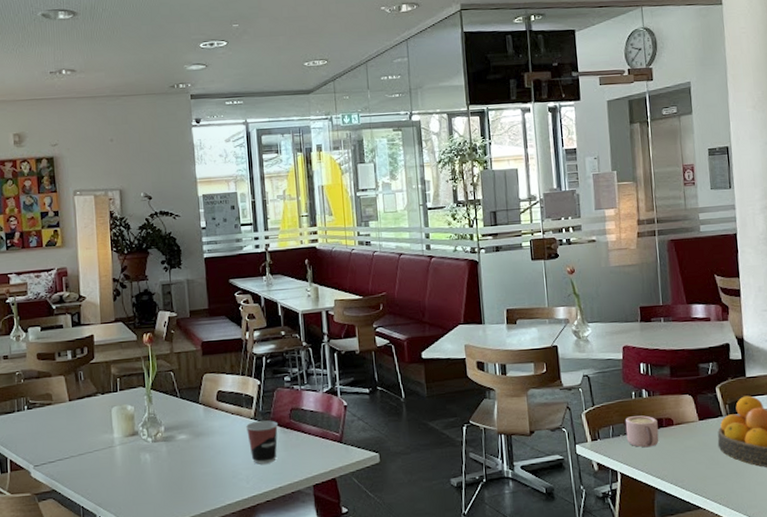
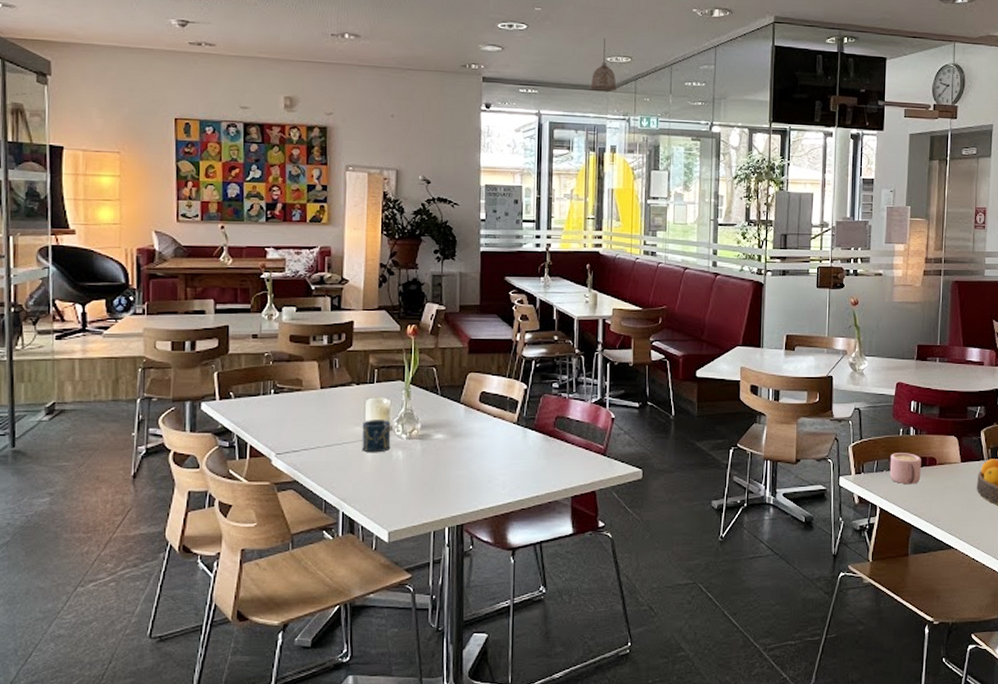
cup: none [110,425,138,458] -> present [362,420,391,453]
cup: present [245,420,279,464] -> none [507,427,542,471]
pendant lamp: none [291,45,317,96] -> present [590,38,617,92]

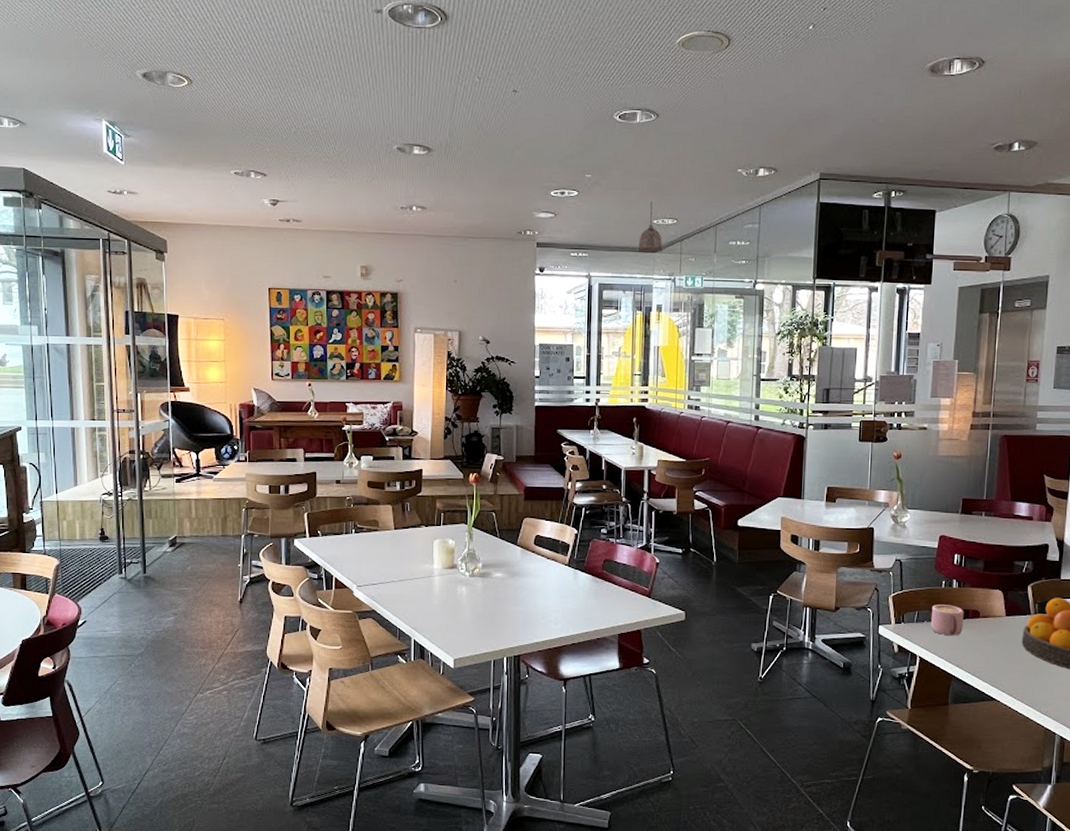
cup: present [362,420,391,453] -> none [430,558,456,588]

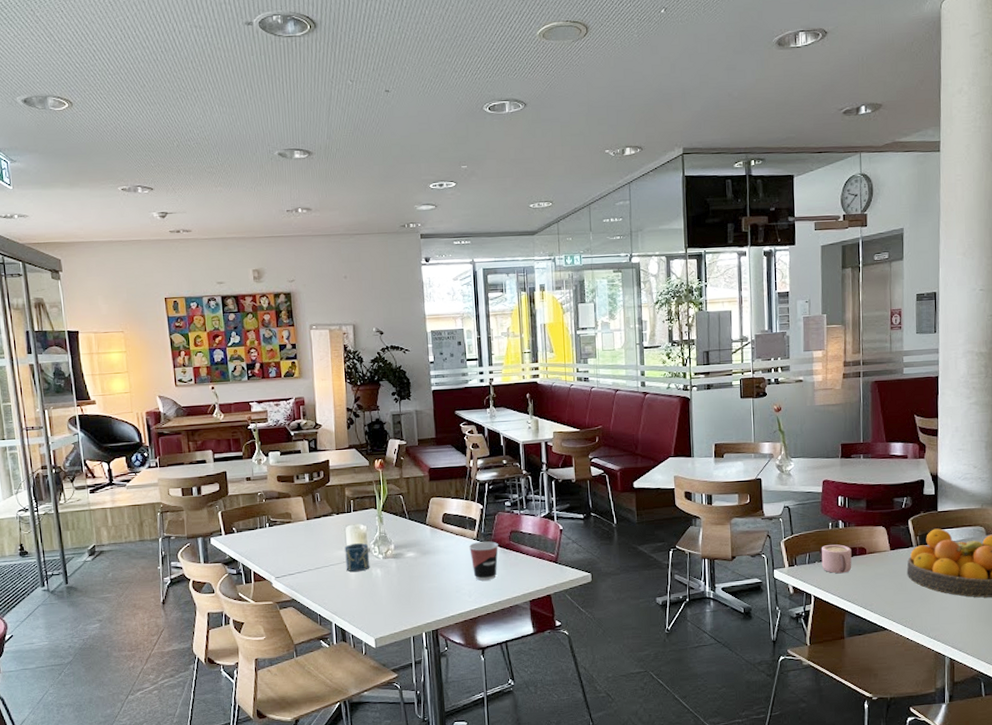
cup: none [430,558,456,588] -> present [345,543,370,572]
cup: none [559,568,591,609] -> present [468,541,499,581]
pendant lamp: present [637,201,663,254] -> none [516,187,541,237]

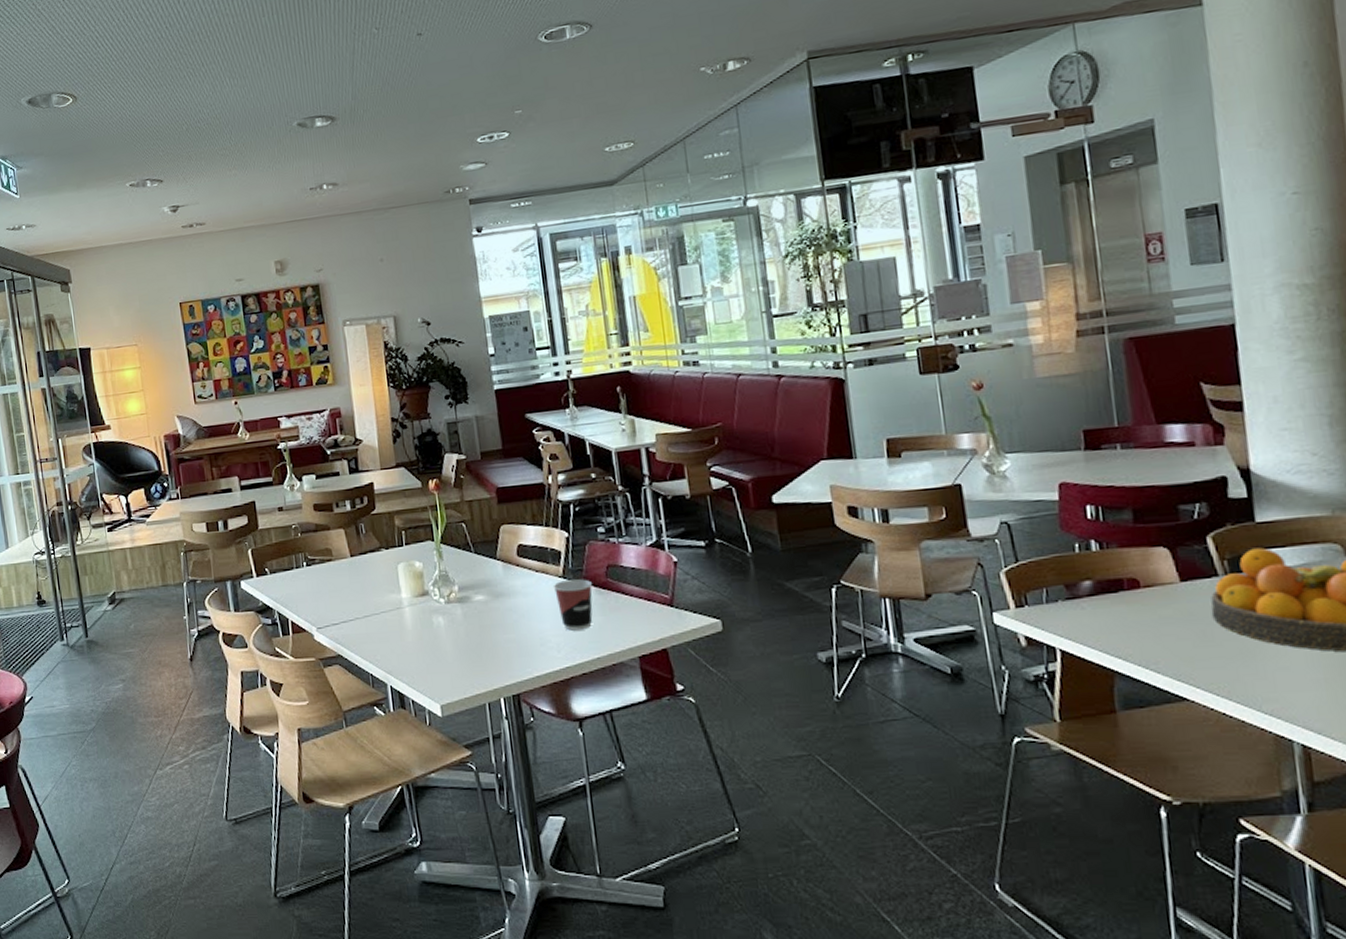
cup: present [345,543,370,572] -> none [397,584,430,621]
mug: present [821,544,852,574] -> none [1065,574,1119,618]

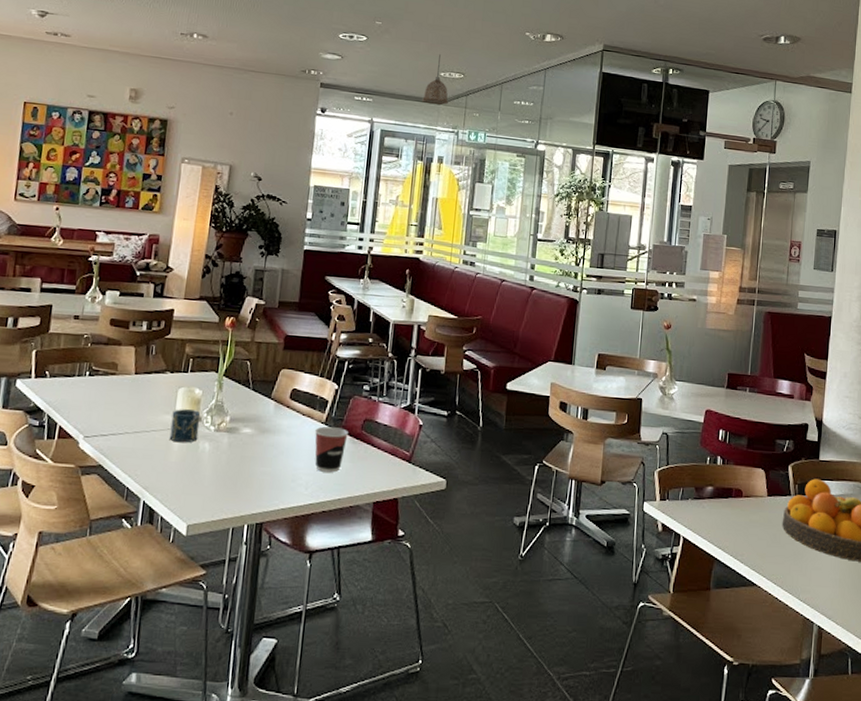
cup: none [397,584,430,621] -> present [169,409,201,443]
pendant lamp: none [590,126,622,189] -> present [422,54,448,105]

